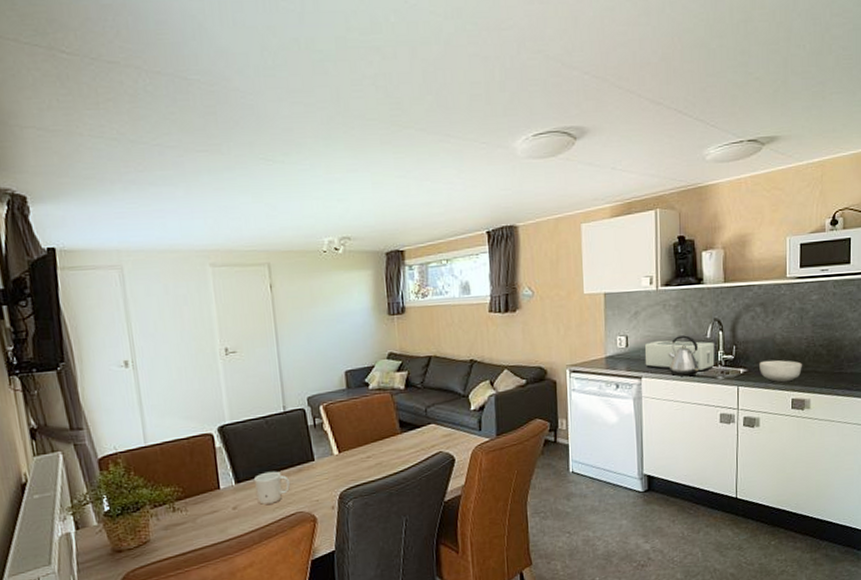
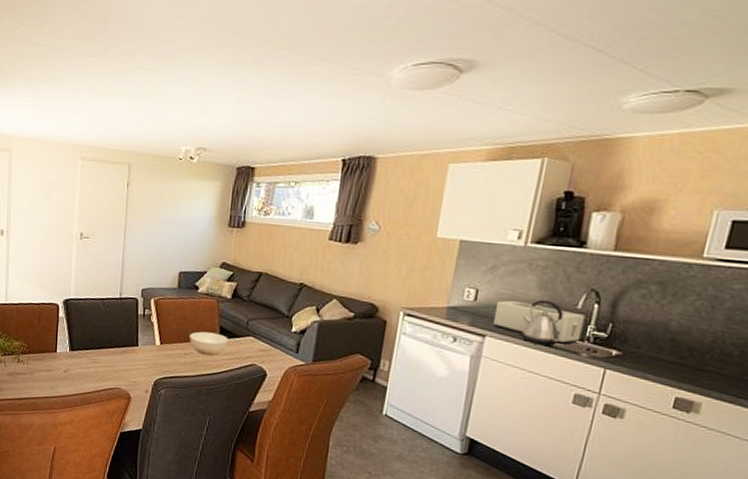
mug: present [253,471,291,505] -> none [84,346,115,375]
bowl: none [367,428,410,454] -> present [189,331,229,356]
bowl: present [758,360,802,383] -> none [638,347,700,378]

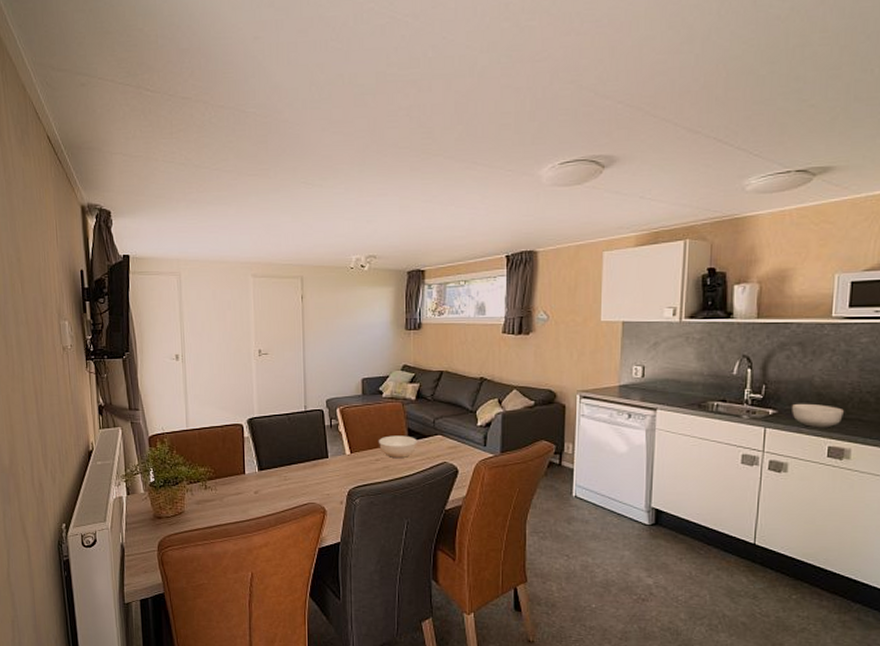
toaster: present [492,300,585,344] -> none [661,373,741,409]
kettle: present [521,300,564,347] -> none [688,370,724,413]
bowl: none [638,347,700,378] -> present [791,403,844,428]

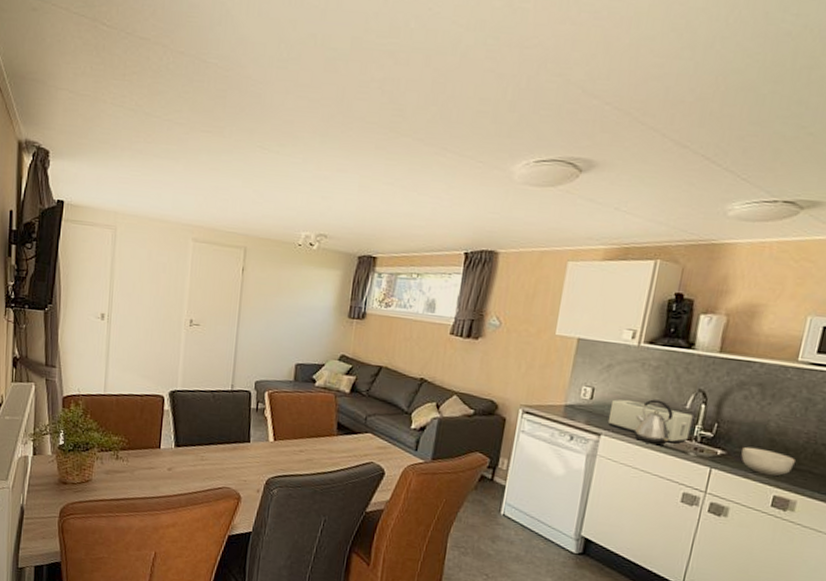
bowl: present [378,435,417,459] -> none [304,427,346,453]
toaster: none [661,373,741,409] -> present [607,399,693,444]
kettle: none [688,370,724,413] -> present [634,399,674,446]

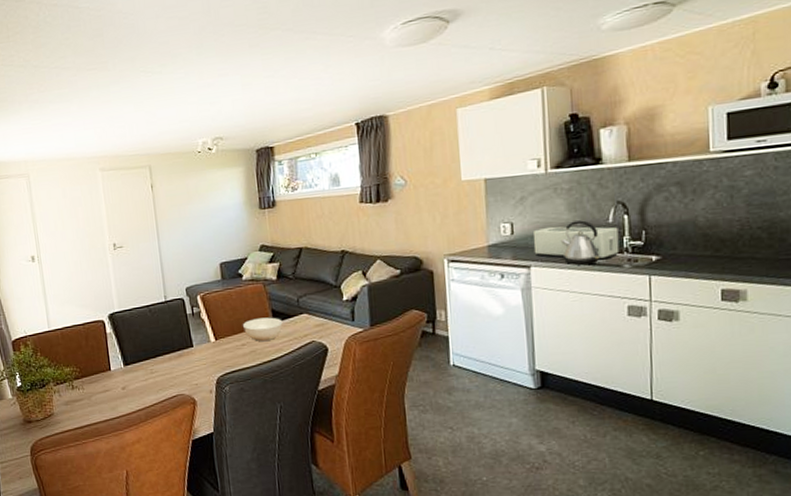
bowl: none [304,427,346,453] -> present [242,317,283,342]
bowl: present [741,446,796,477] -> none [675,245,734,272]

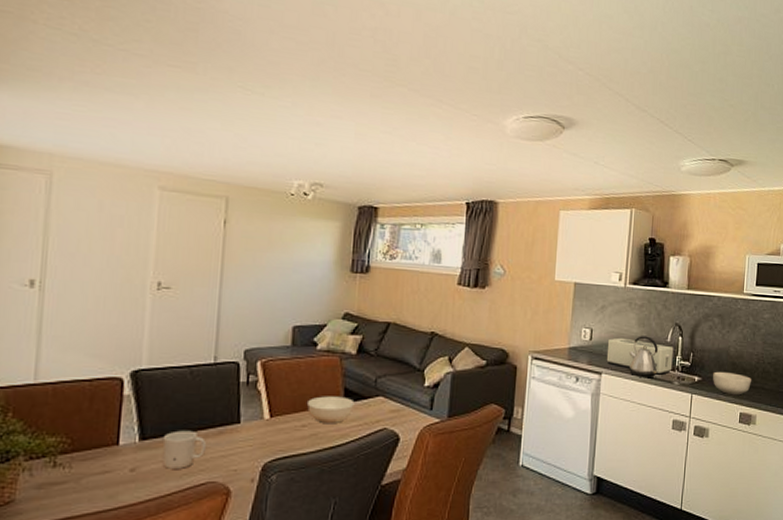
mug: none [139,355,173,386] -> present [162,430,207,469]
bowl: none [675,245,734,272] -> present [712,371,751,396]

